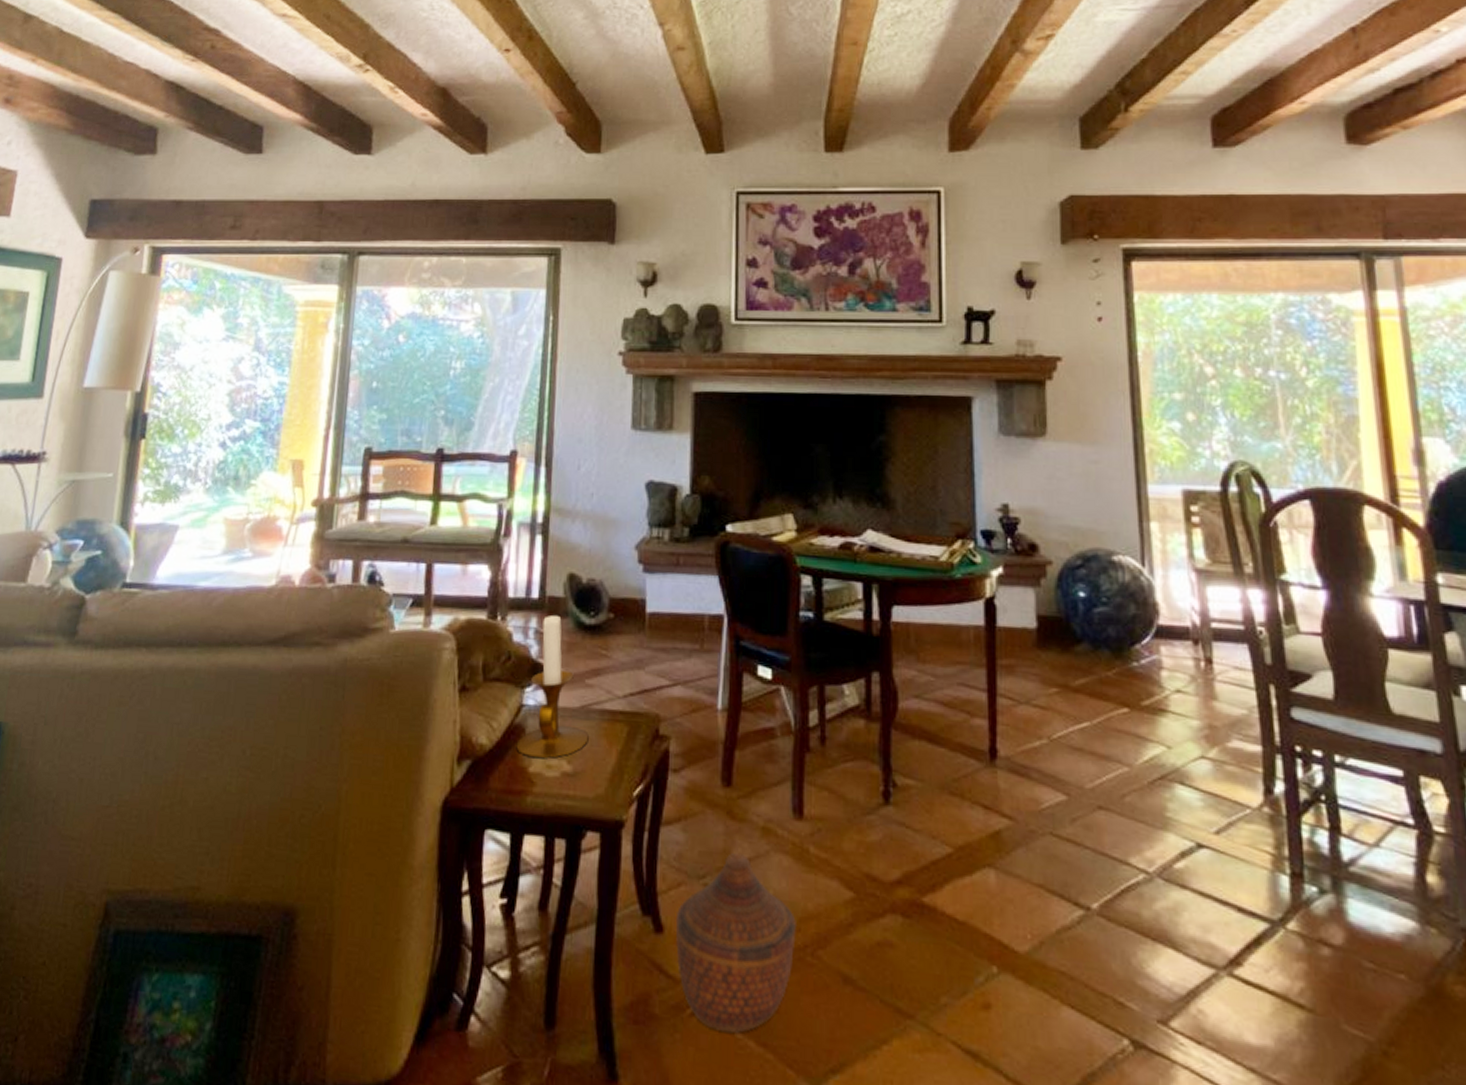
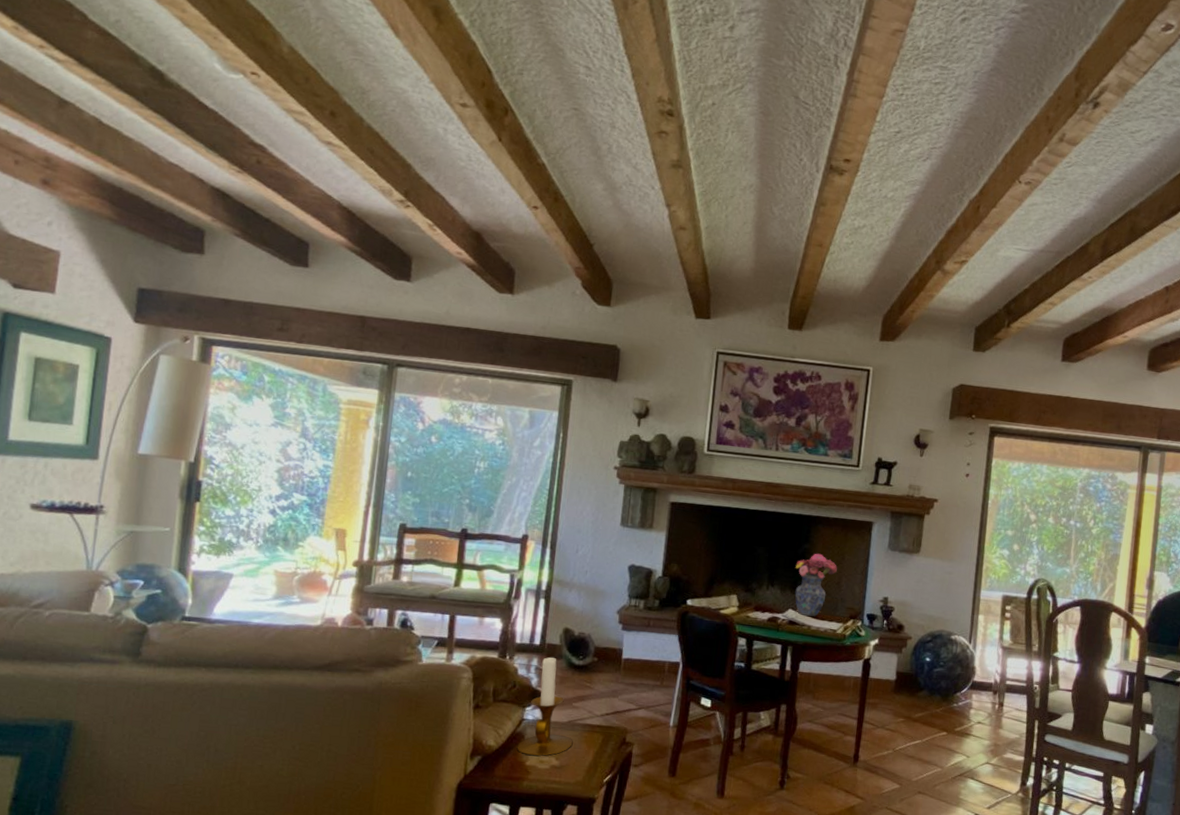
flower arrangement: none [870,447,929,539] -> present [795,553,837,617]

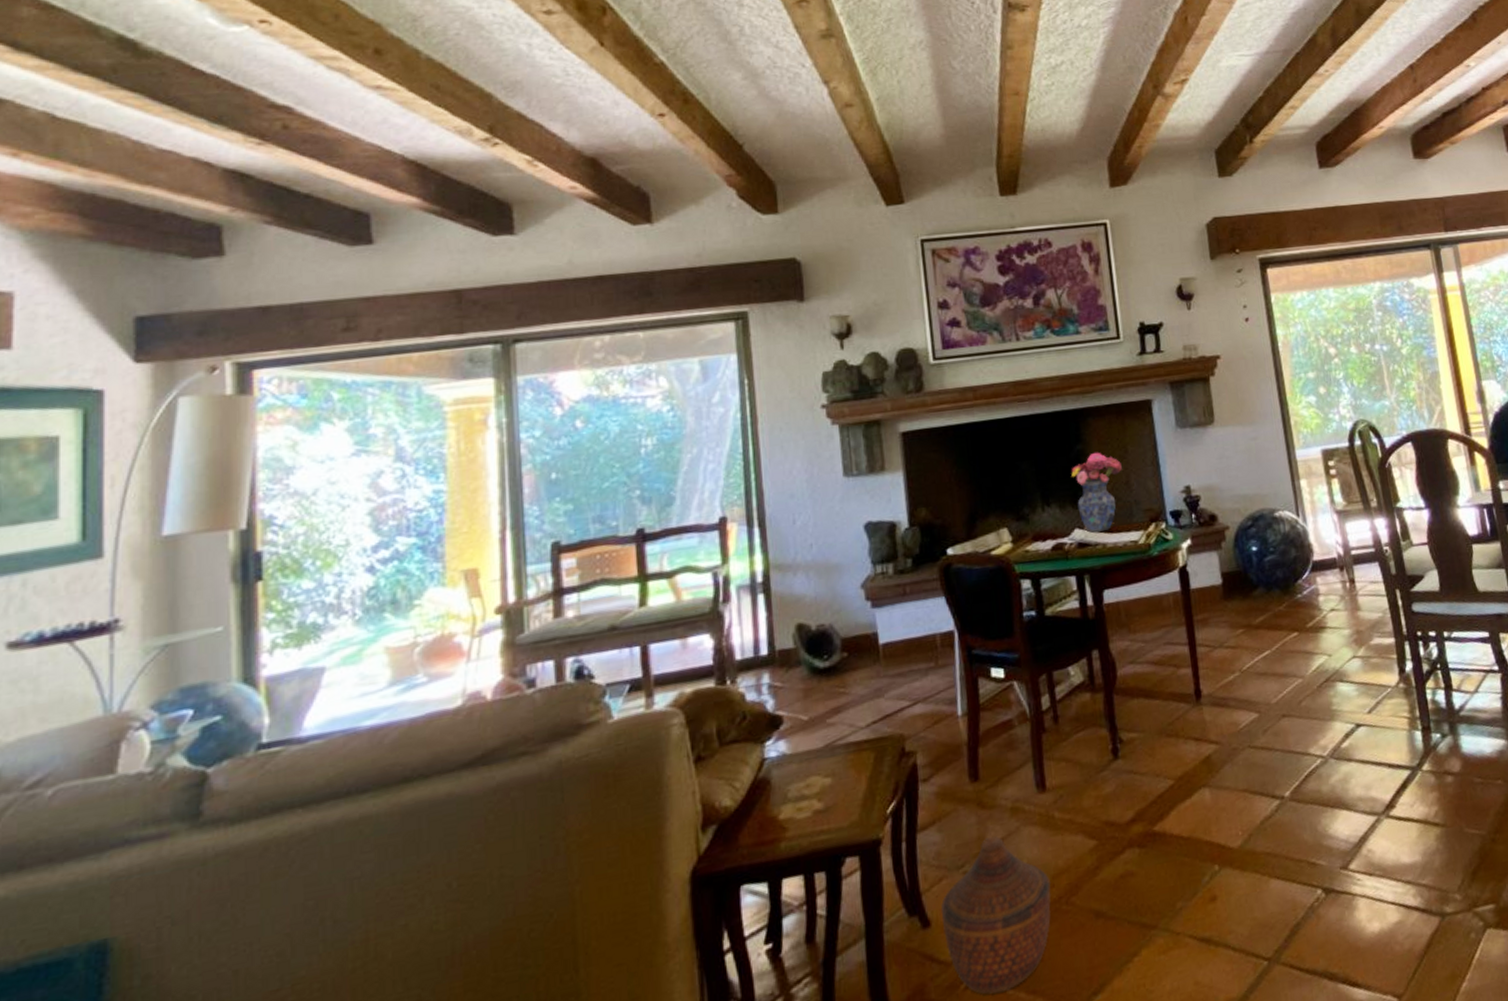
candlestick: present [517,657,573,756] -> none [763,667,837,806]

